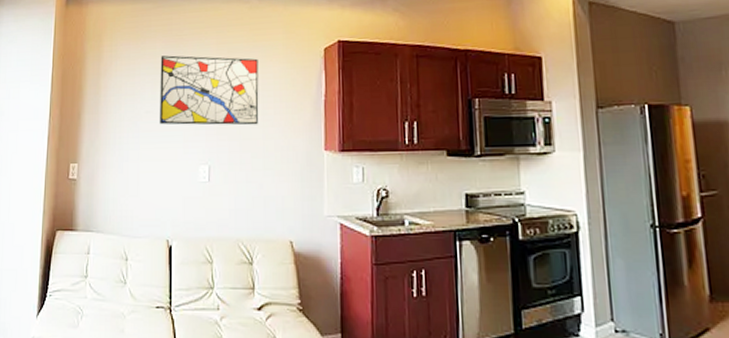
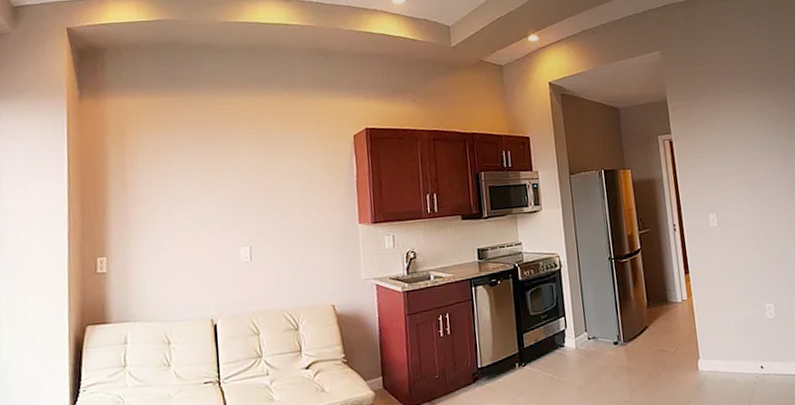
wall art: present [159,55,259,125] -> none [192,146,296,212]

